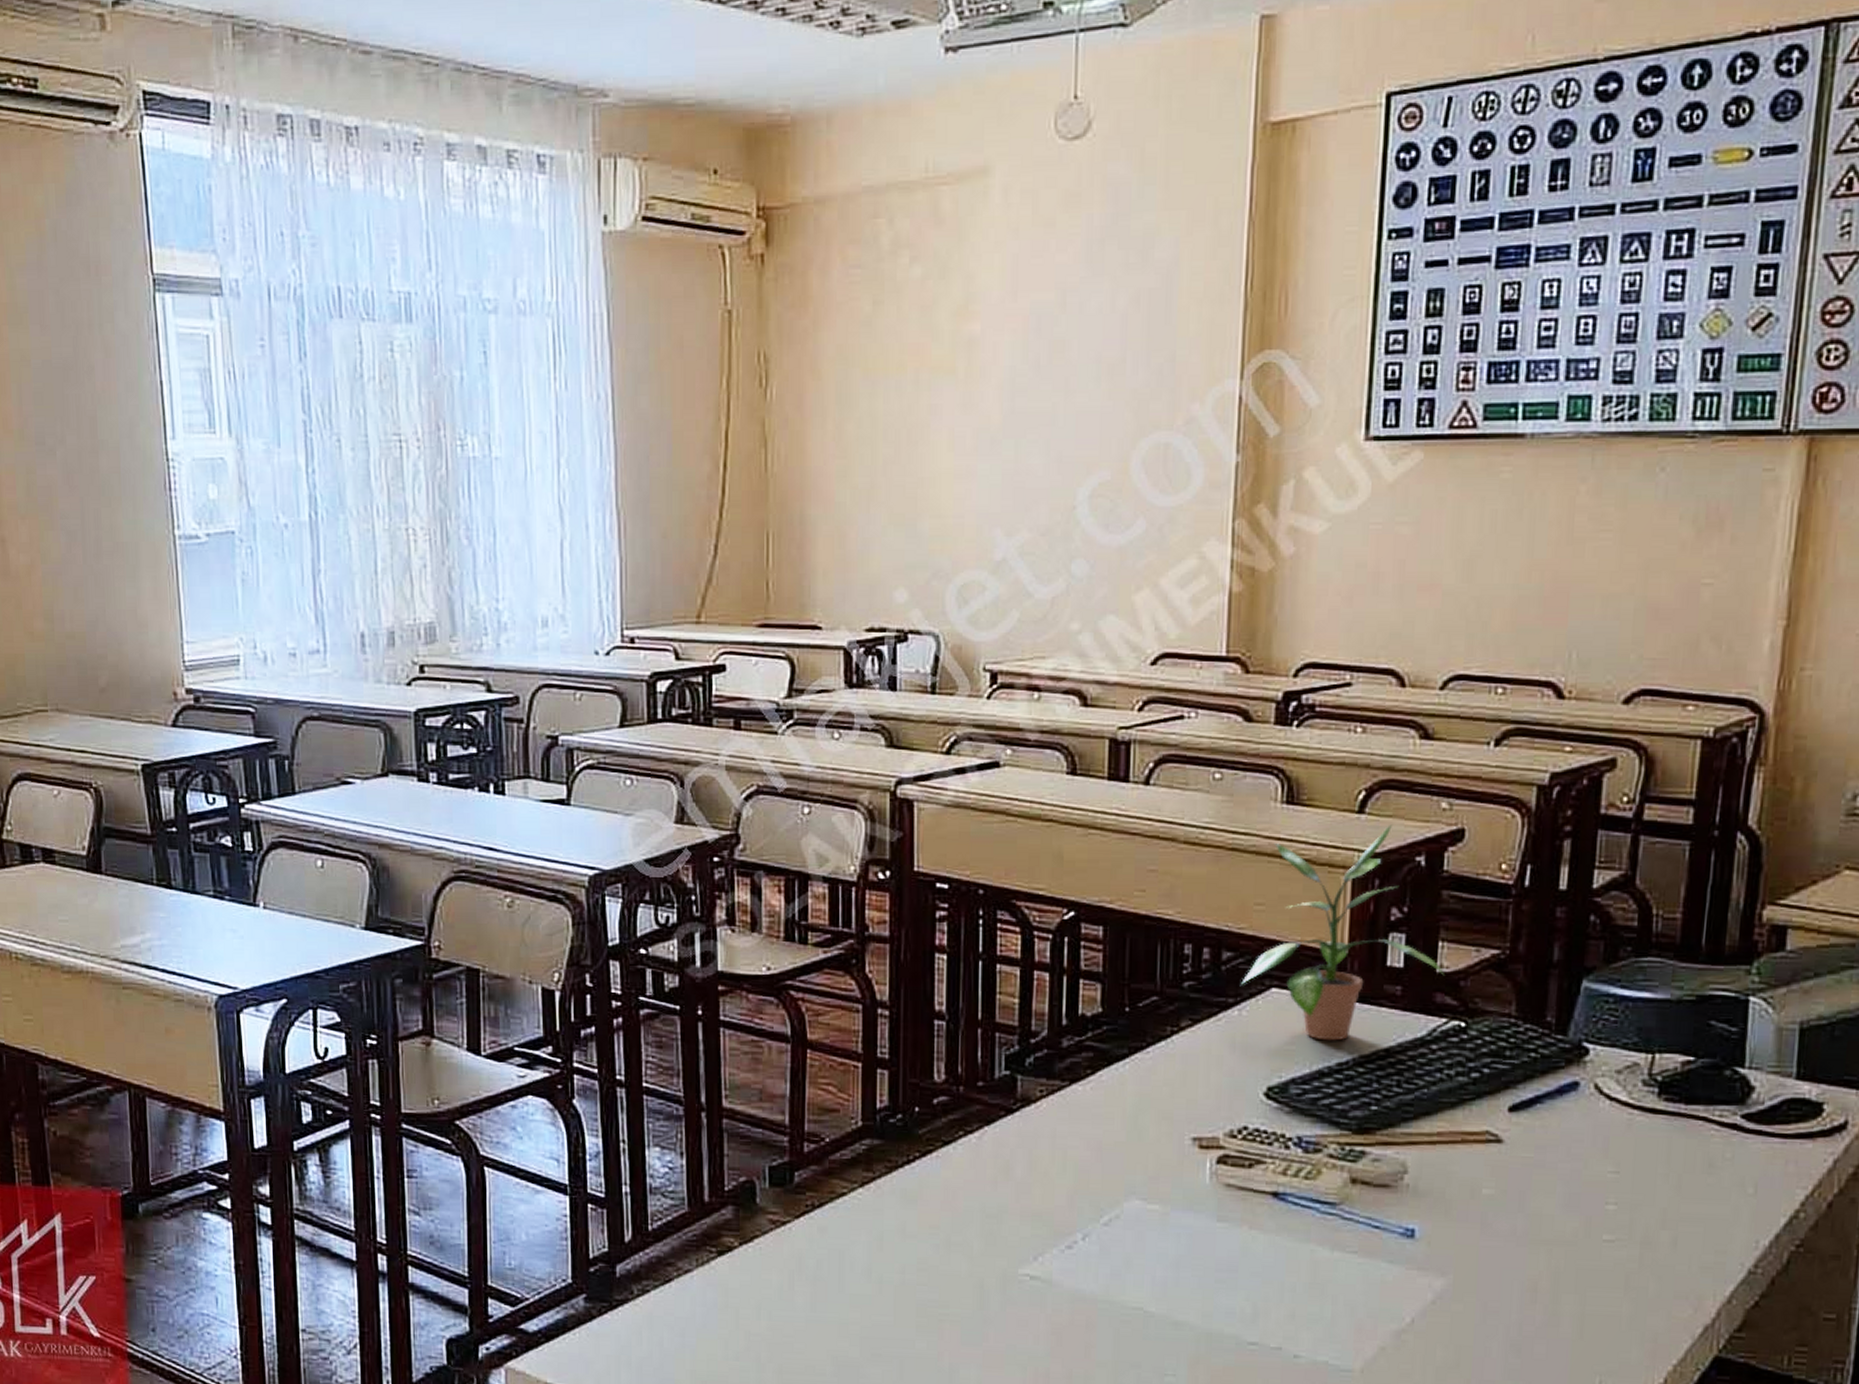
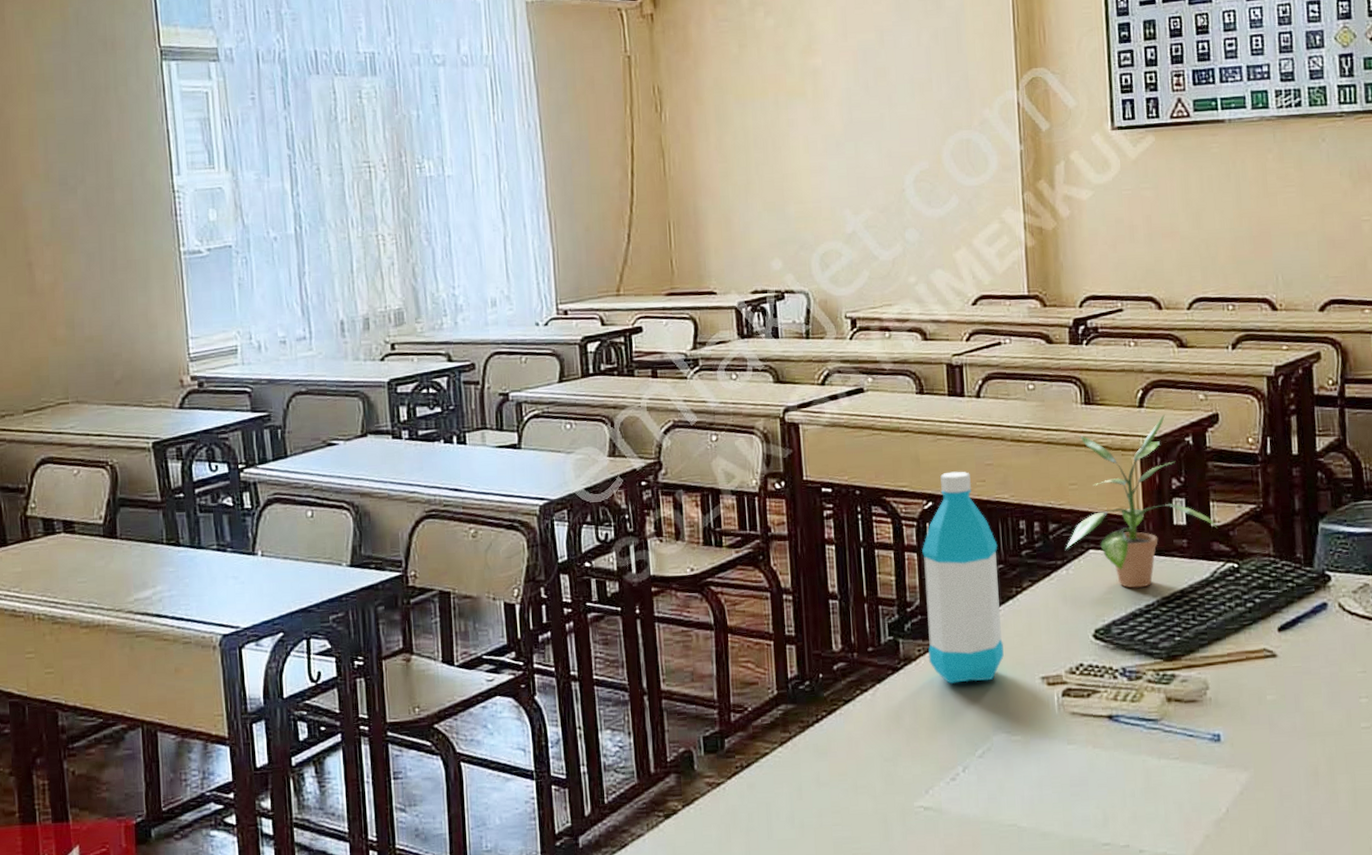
water bottle: none [1053,875,1154,1136] -> present [922,471,1004,684]

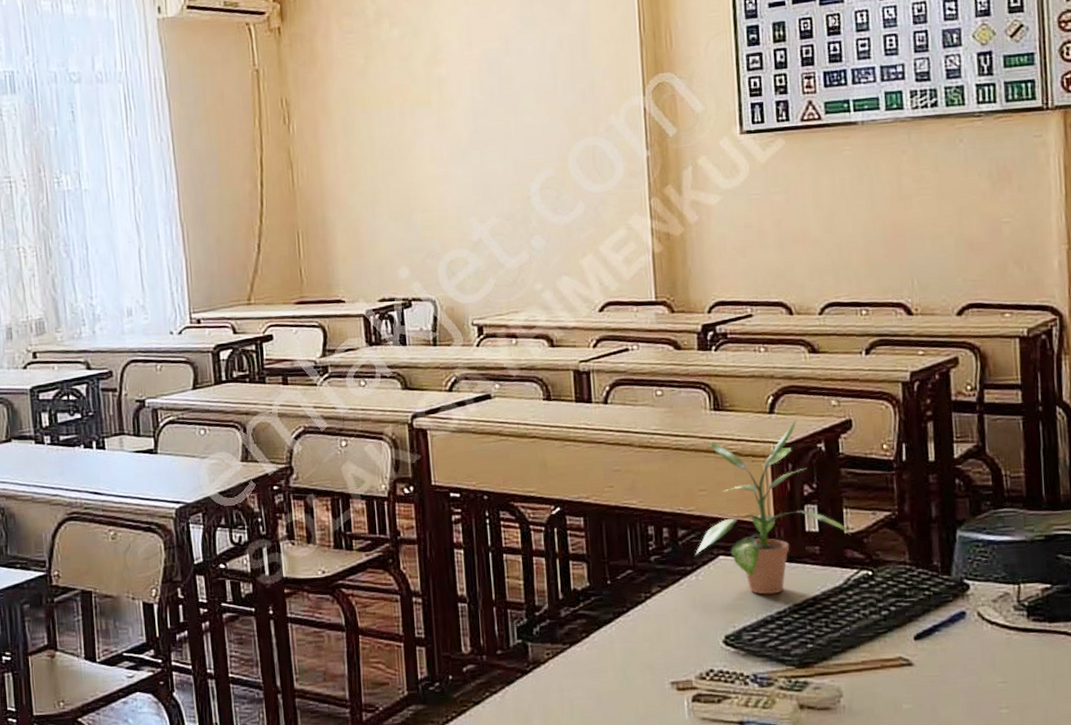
water bottle: present [922,471,1004,684] -> none [550,477,633,687]

